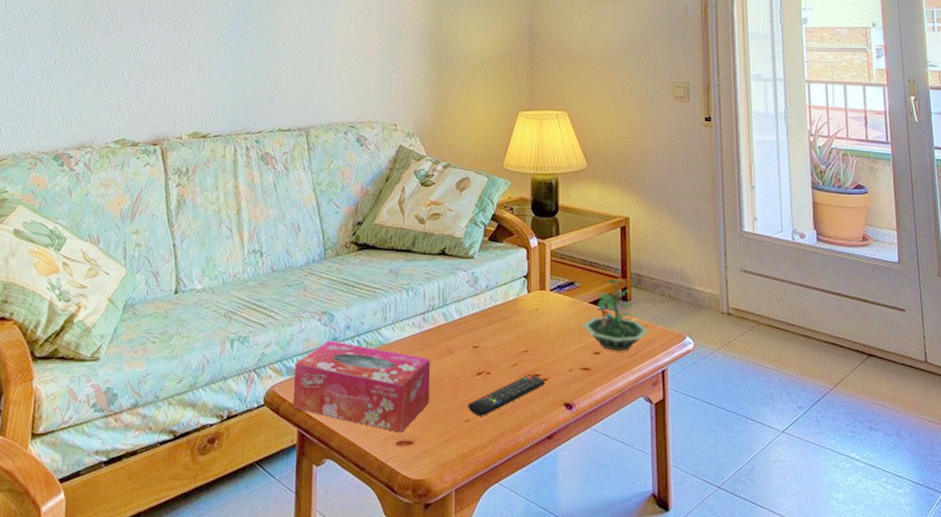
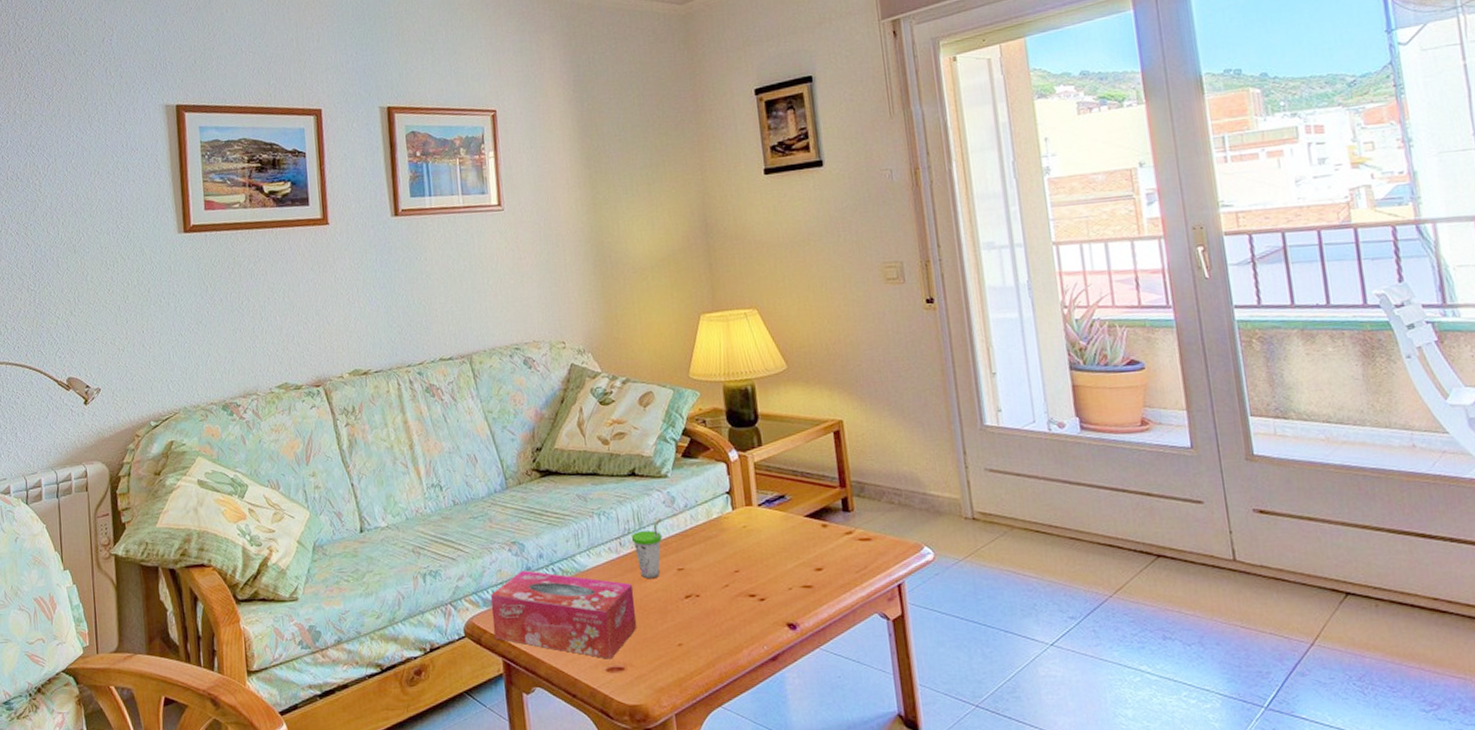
cup: none [434,297,463,355] -> present [631,518,662,579]
remote control: present [468,375,545,416] -> none [679,595,762,640]
terrarium: present [582,279,649,351] -> none [799,488,879,566]

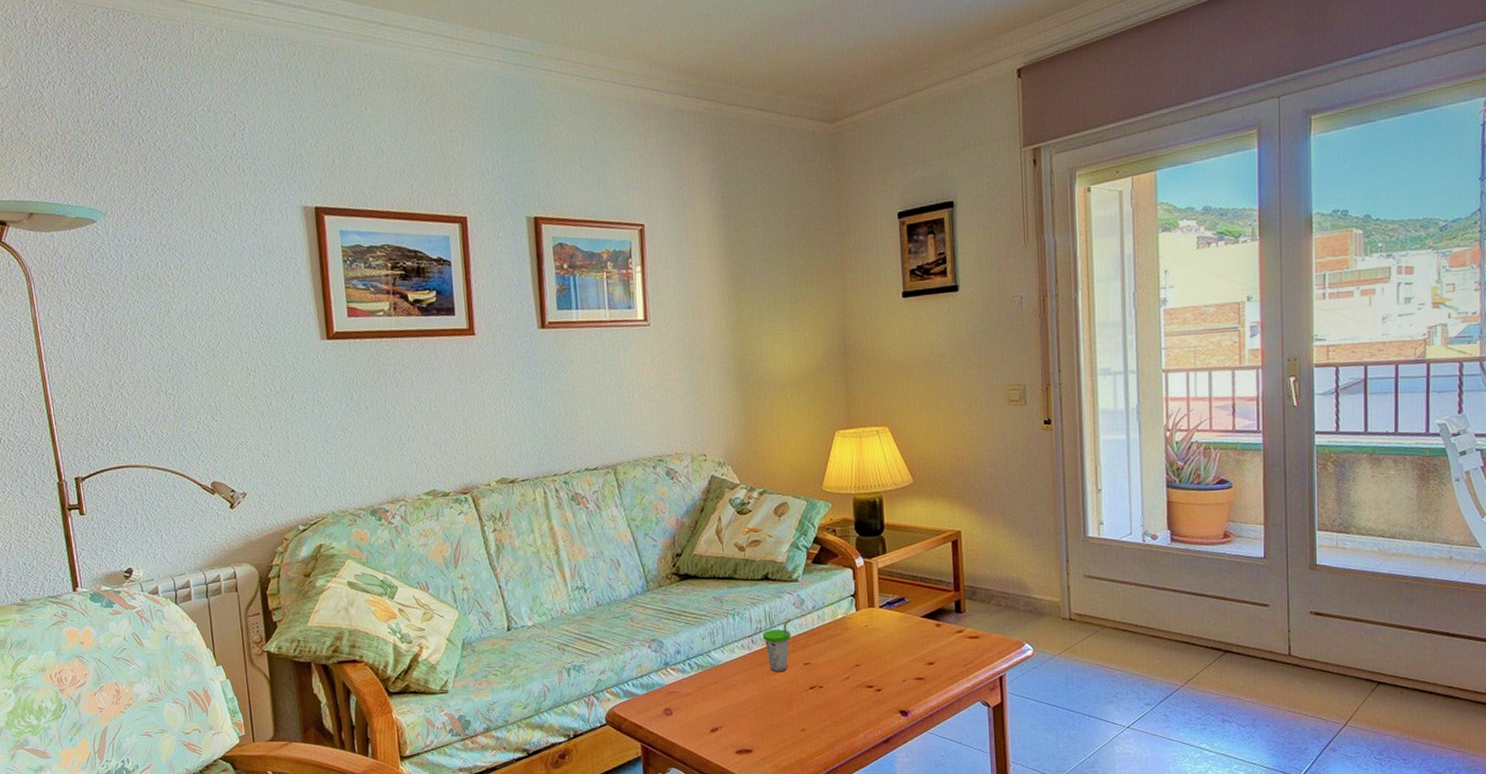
tissue box: present [490,570,636,659] -> none [630,664,764,743]

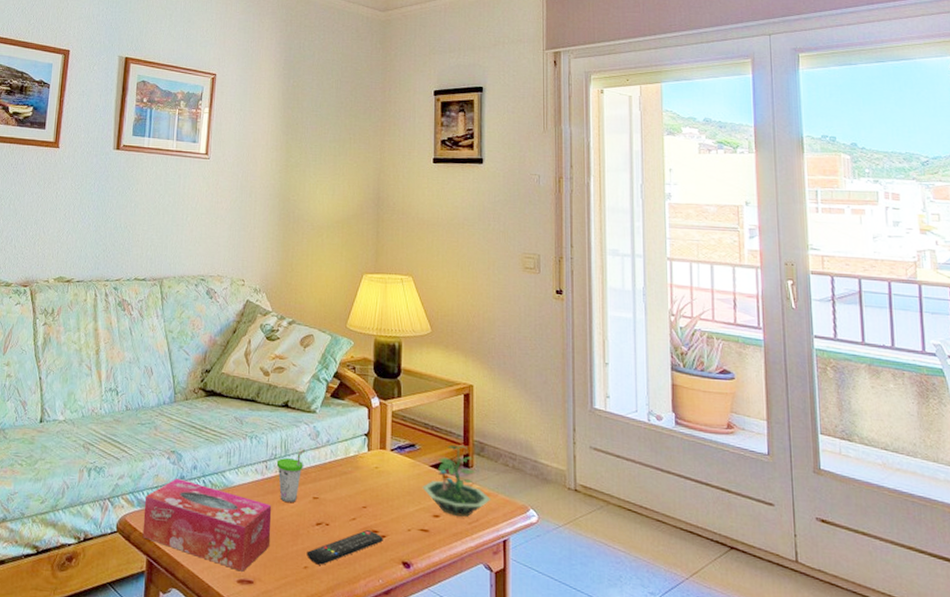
tissue box: none [630,664,764,743] -> present [142,478,272,572]
remote control: none [803,686,879,726] -> present [307,530,383,565]
terrarium: none [914,592,986,661] -> present [422,444,491,517]

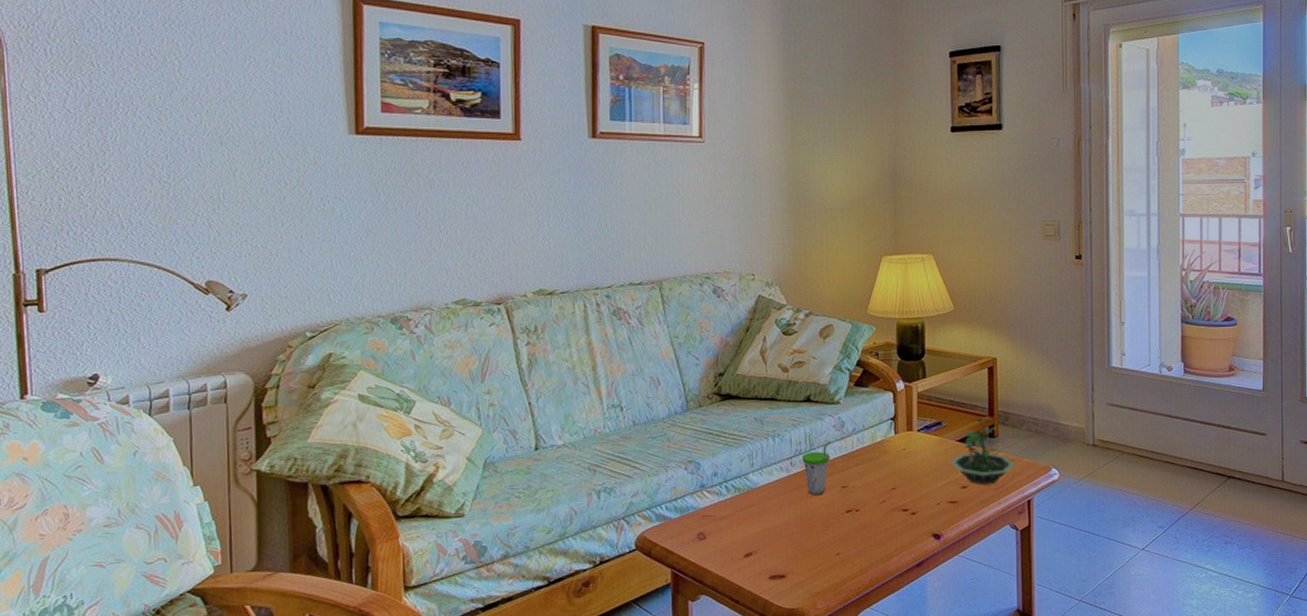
tissue box: present [142,478,272,572] -> none [663,487,801,568]
remote control: present [307,530,383,565] -> none [838,510,913,550]

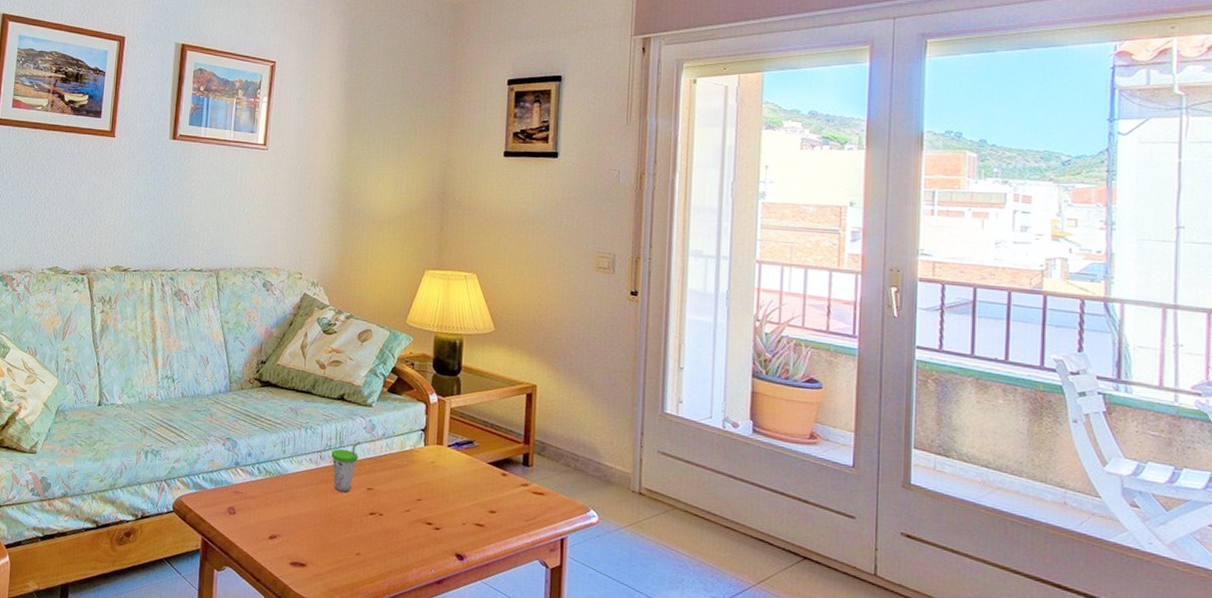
terrarium: present [950,417,1016,484] -> none [479,443,550,514]

